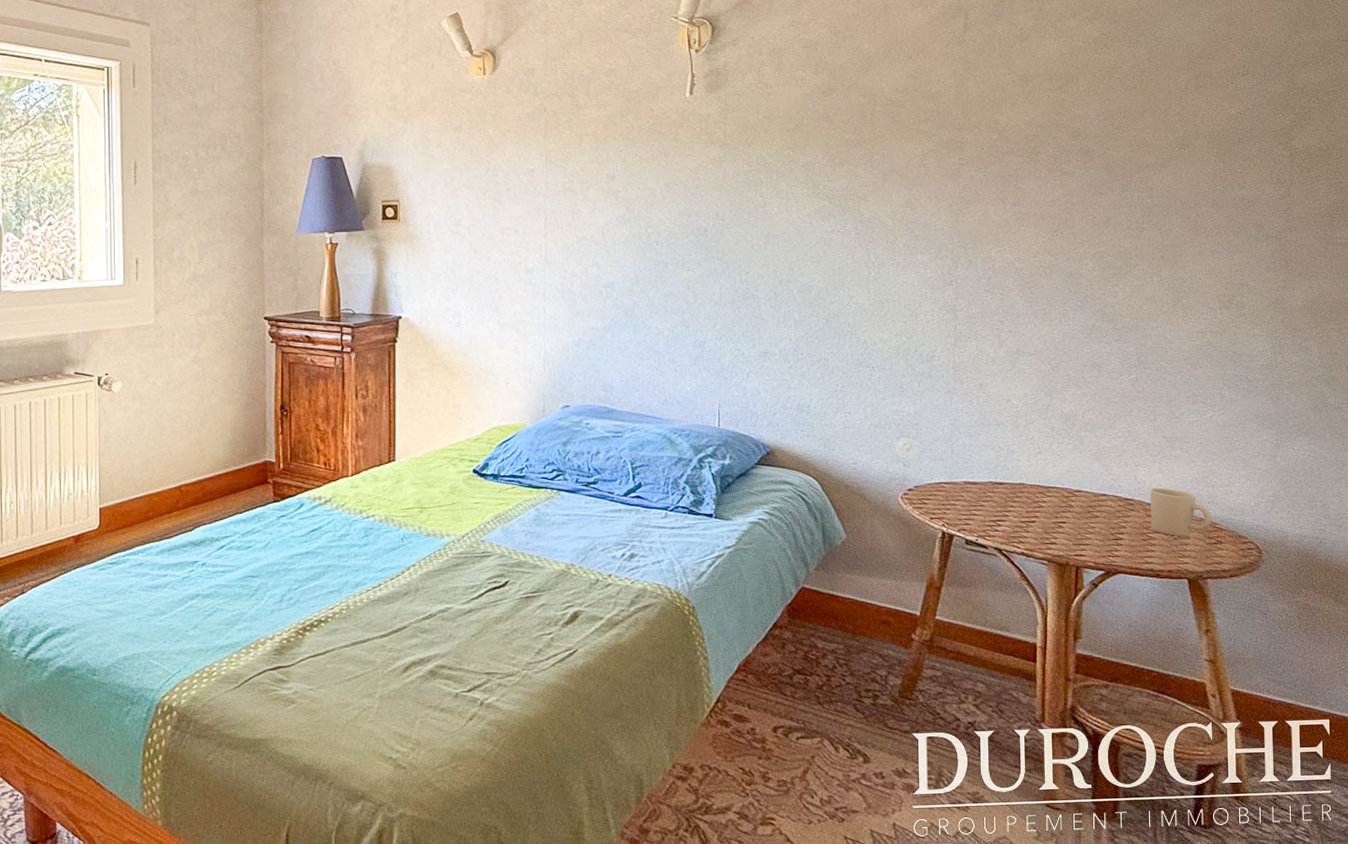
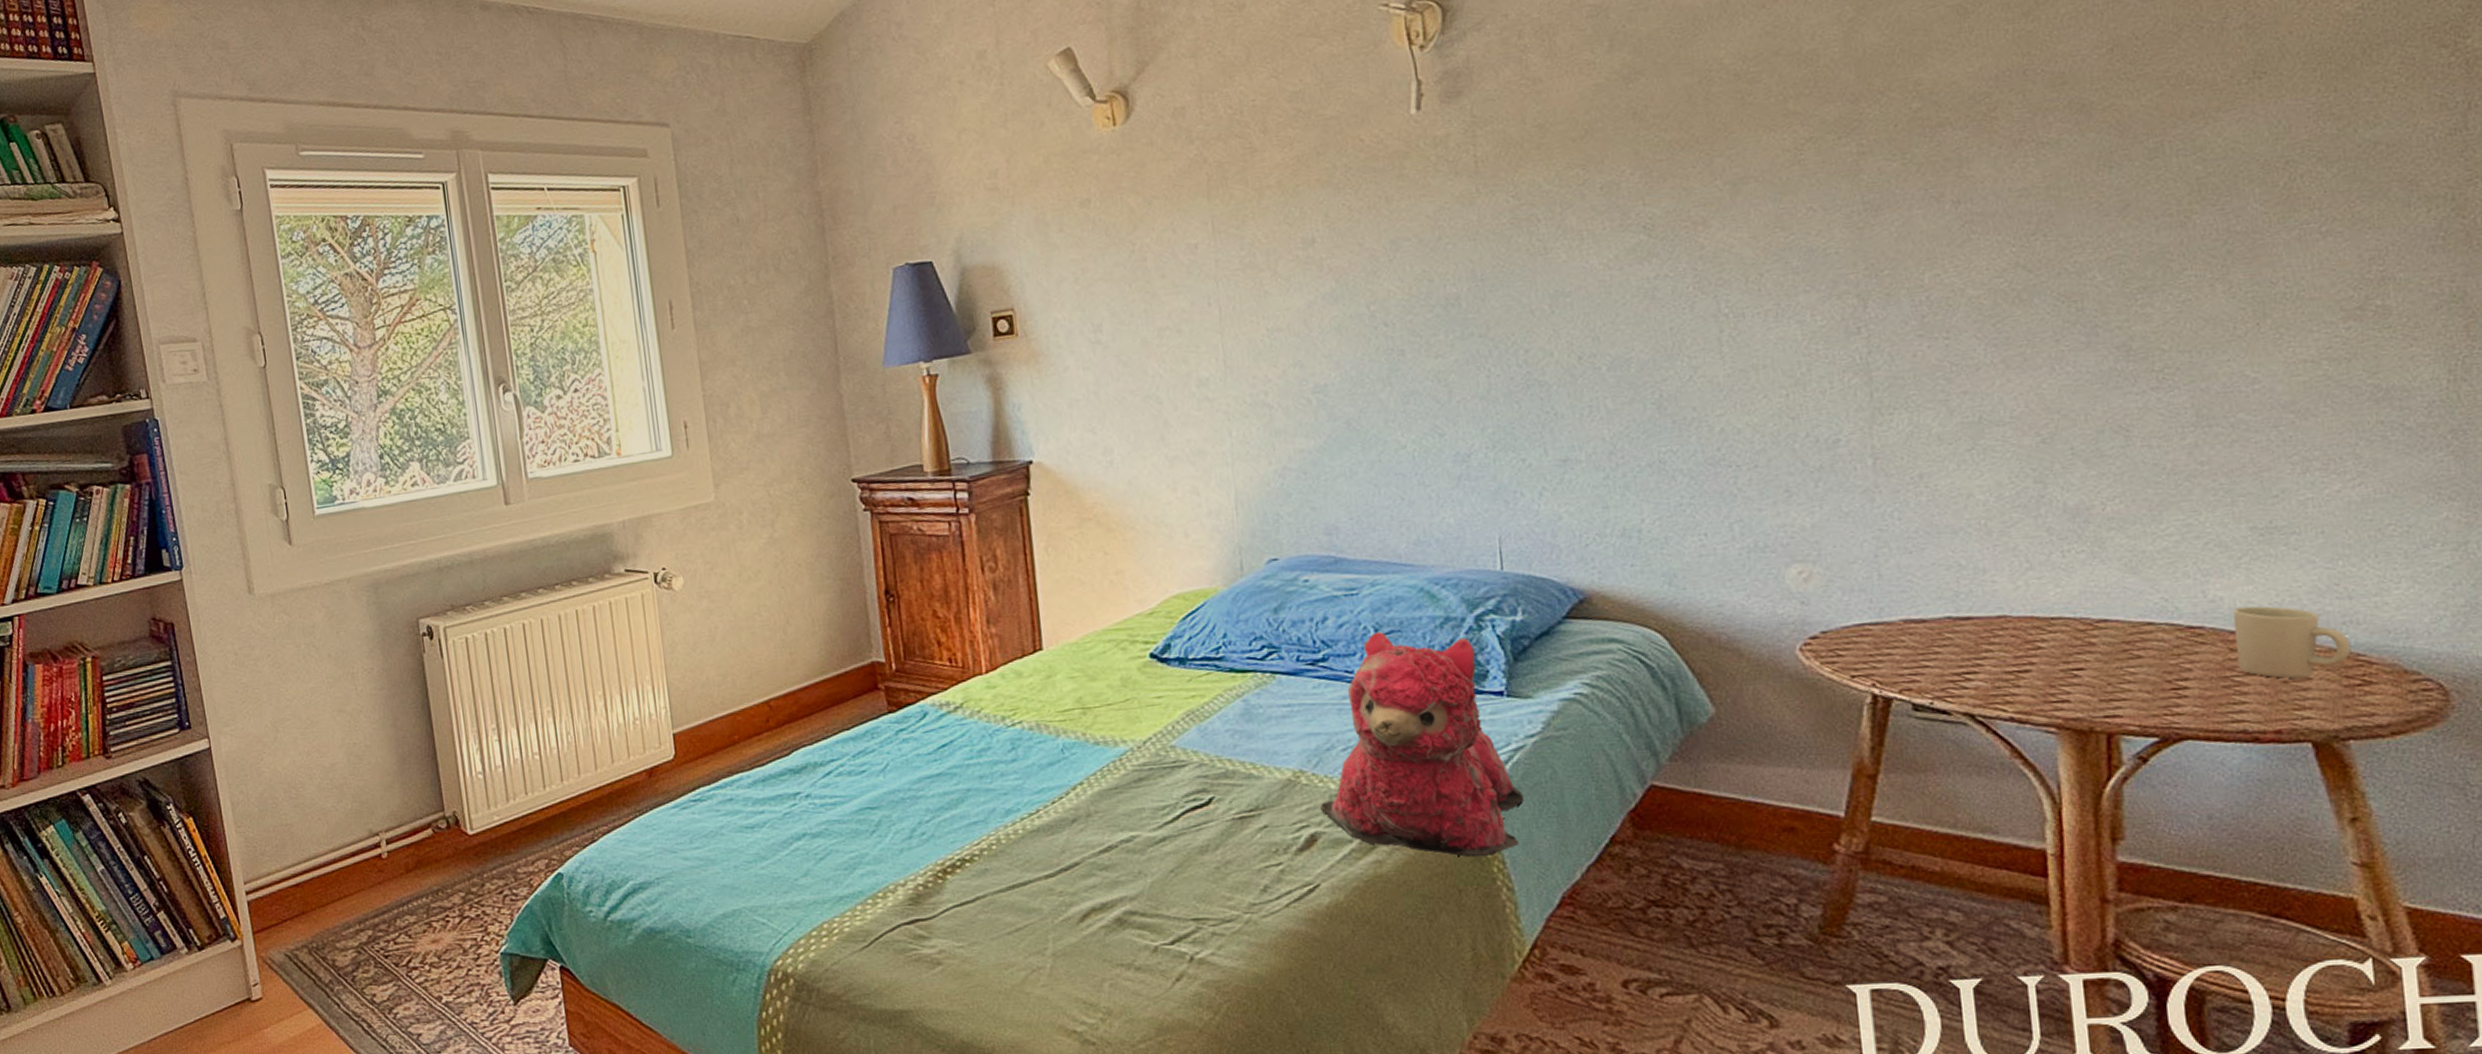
stuffed animal: none [583,465,720,634] -> present [1320,632,1524,858]

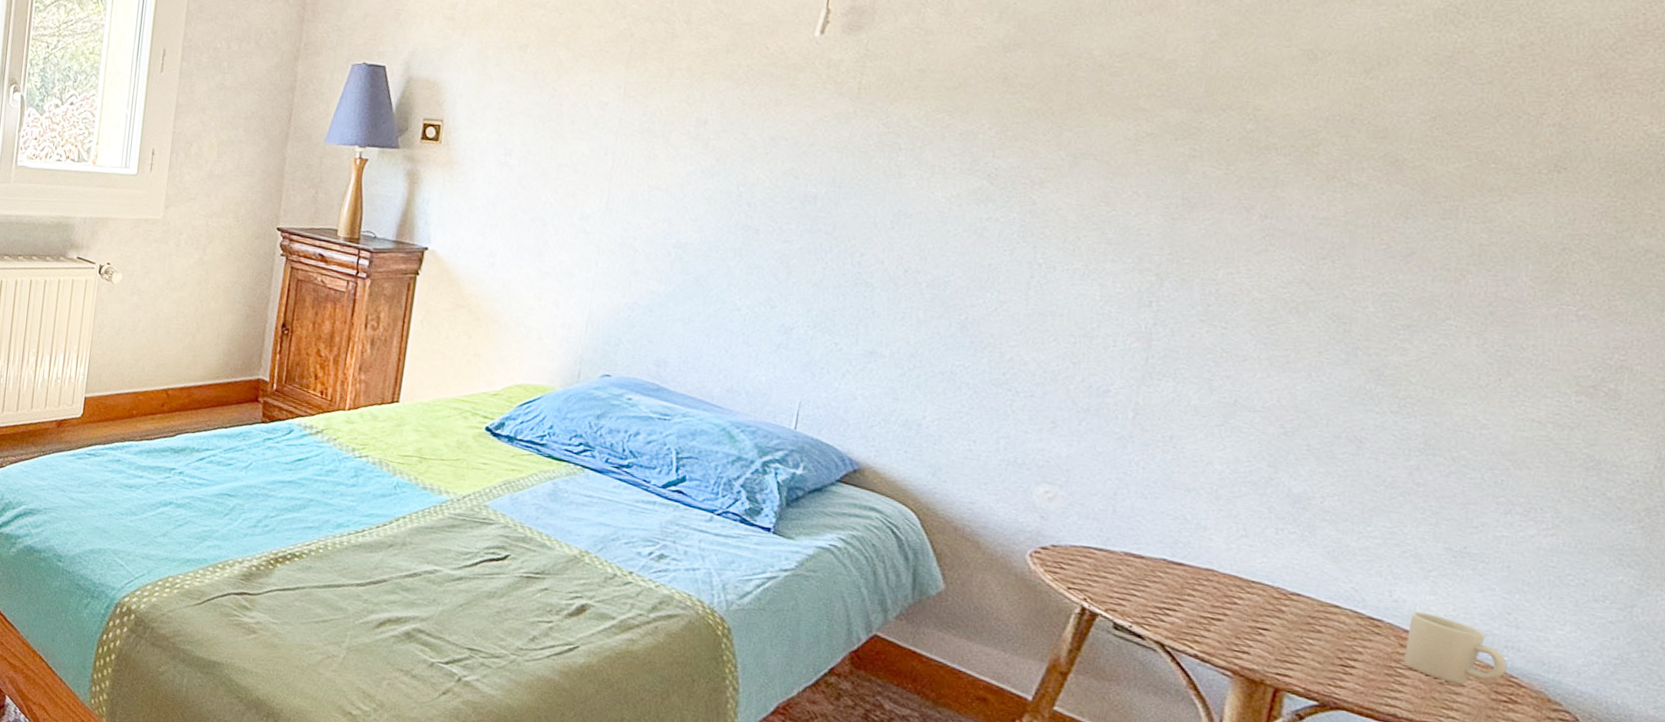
stuffed animal: present [1320,632,1524,858] -> none [594,455,766,659]

